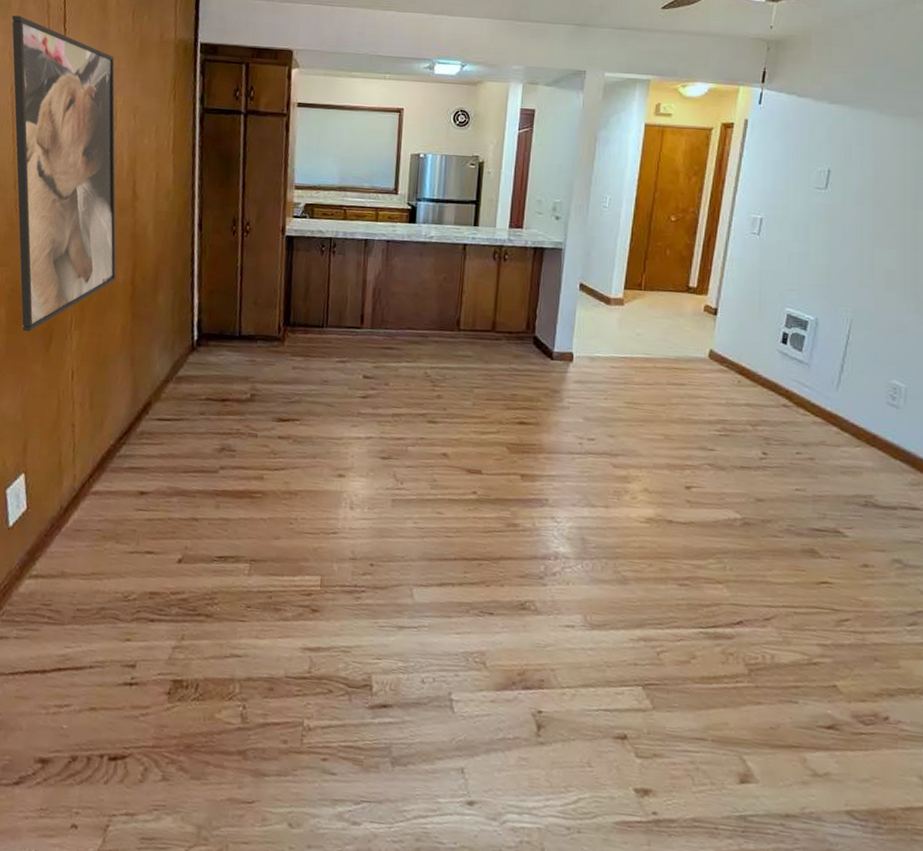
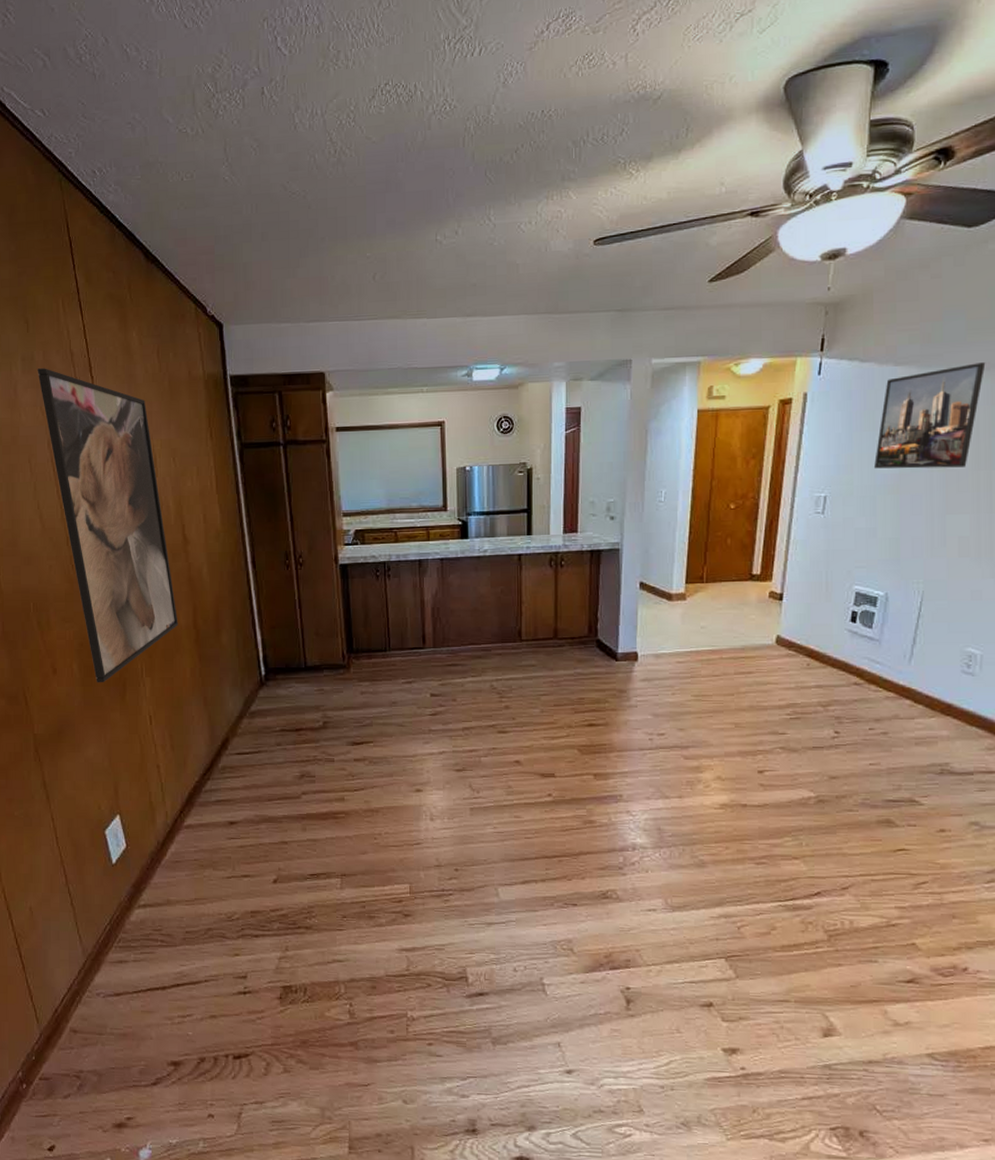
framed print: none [808,109,913,205] -> present [874,362,986,469]

